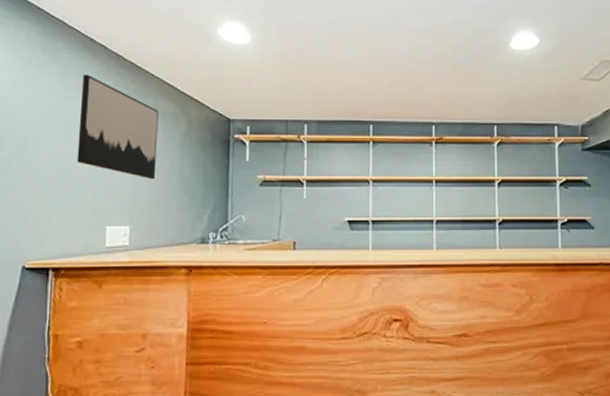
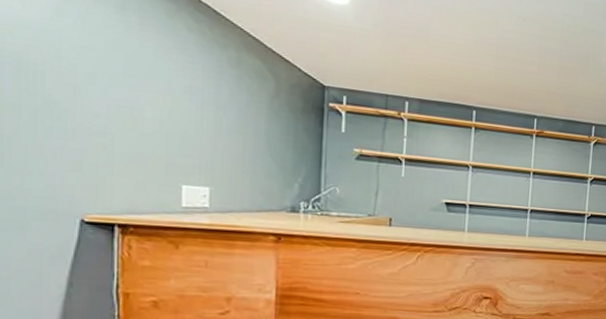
wall art: present [76,74,159,180] -> none [143,10,242,141]

